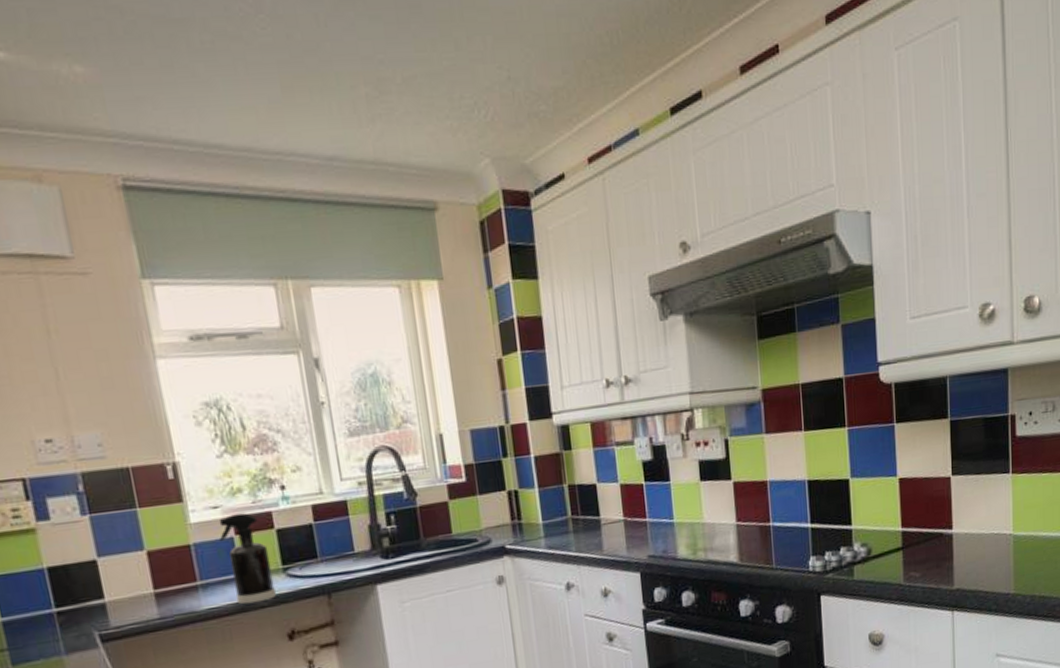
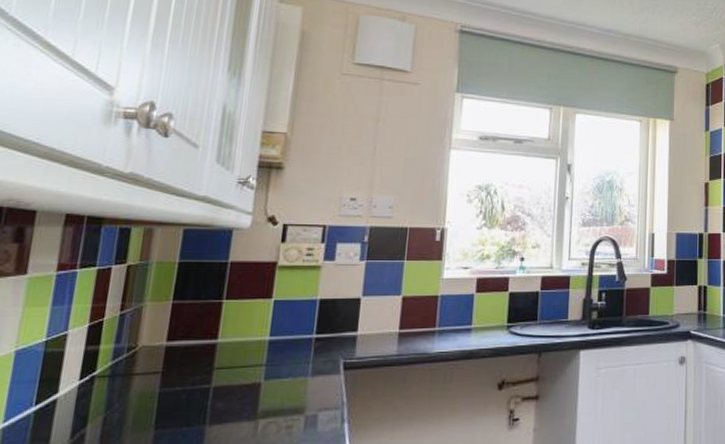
spray bottle: present [218,513,276,605] -> none [462,276,499,353]

